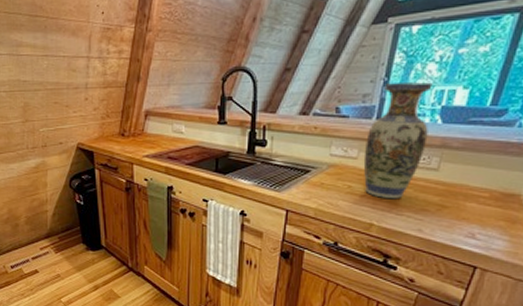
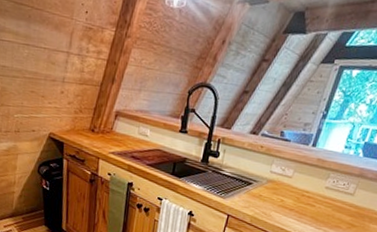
vase: present [363,82,433,200] -> none [294,116,361,216]

